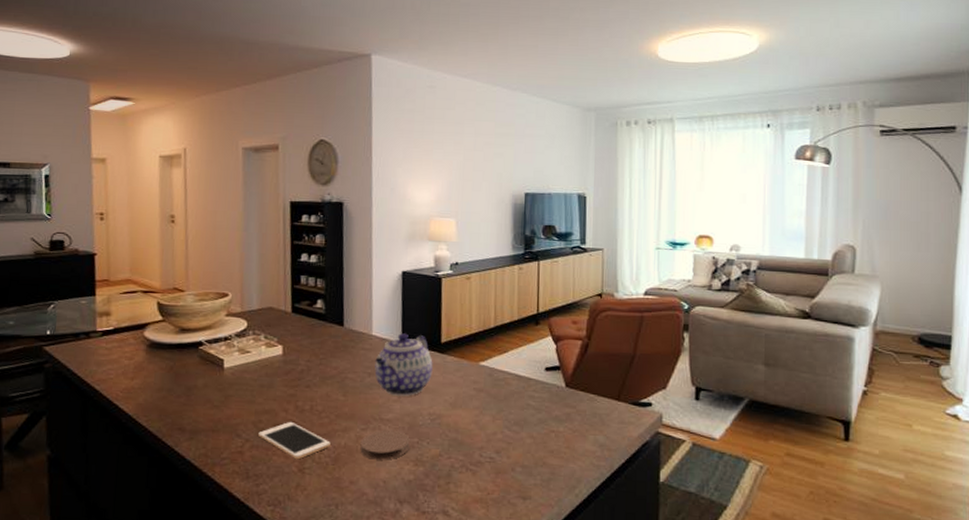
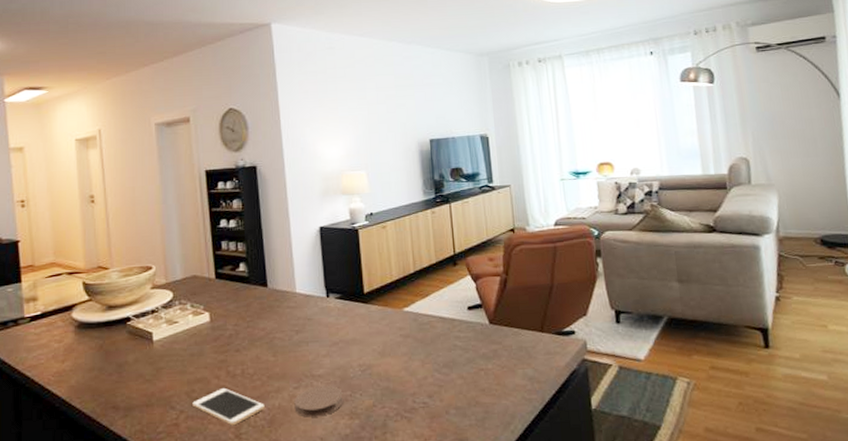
teapot: present [374,333,433,396] -> none [301,287,359,351]

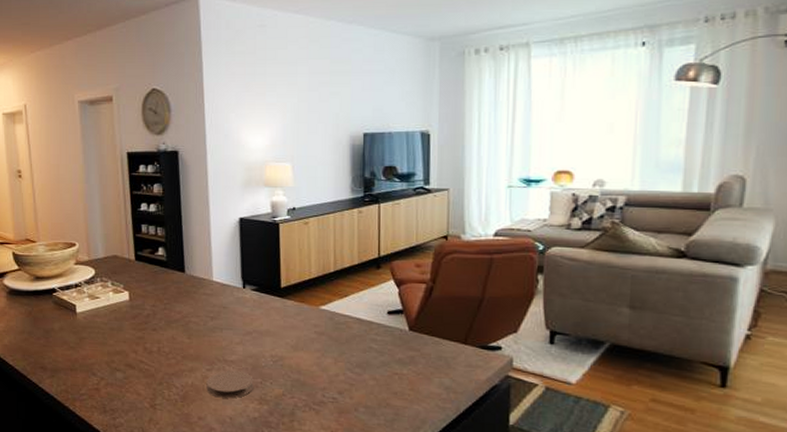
cell phone: present [192,387,265,426] -> none [112,361,178,397]

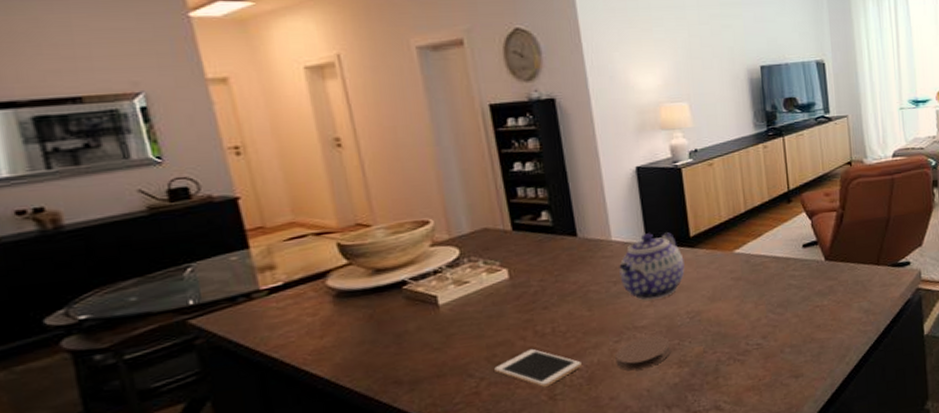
cell phone: none [112,361,178,397] -> present [494,348,582,388]
teapot: none [217,278,273,339] -> present [619,232,685,301]

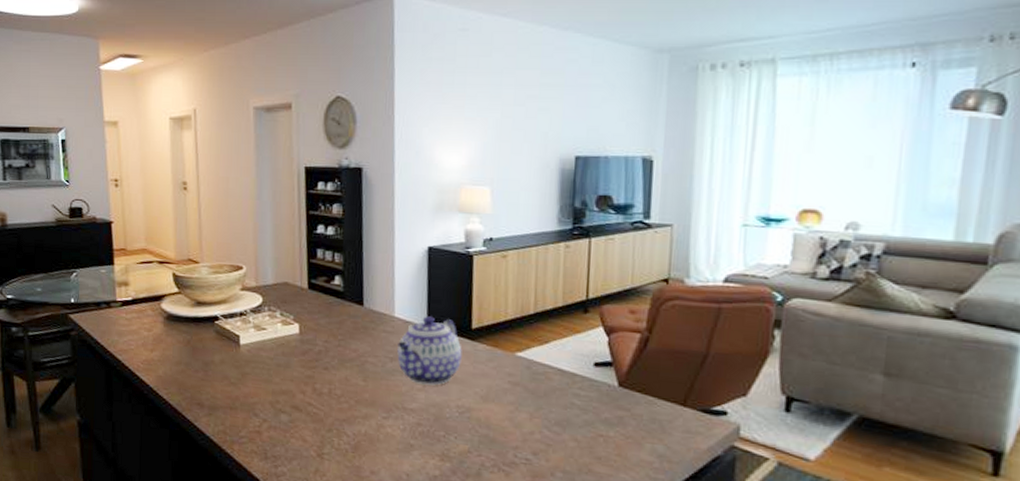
cell phone: present [494,348,582,388] -> none [276,403,350,444]
coaster: present [615,335,671,371] -> none [381,420,436,453]

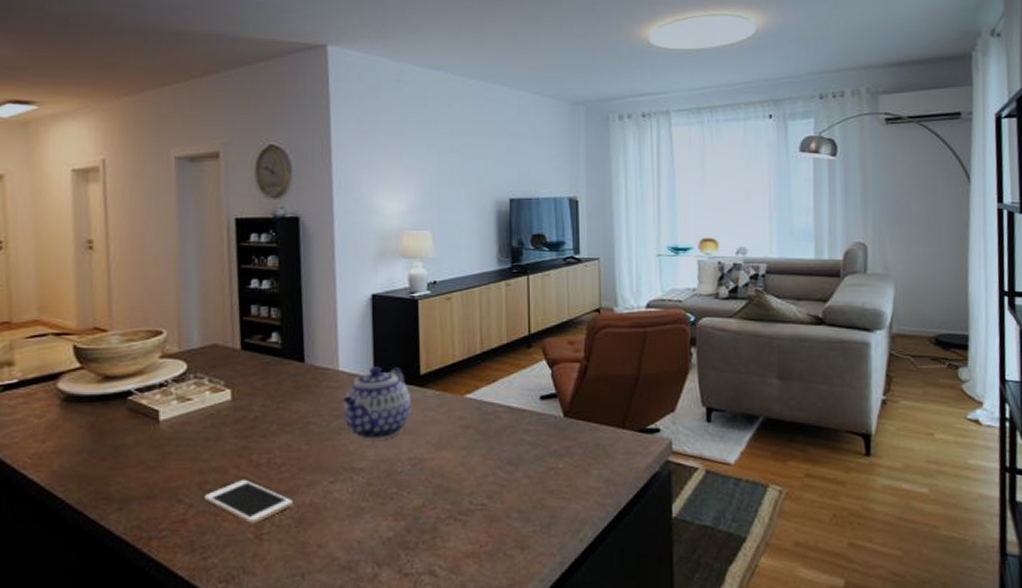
cell phone: none [276,403,350,444] -> present [204,479,293,525]

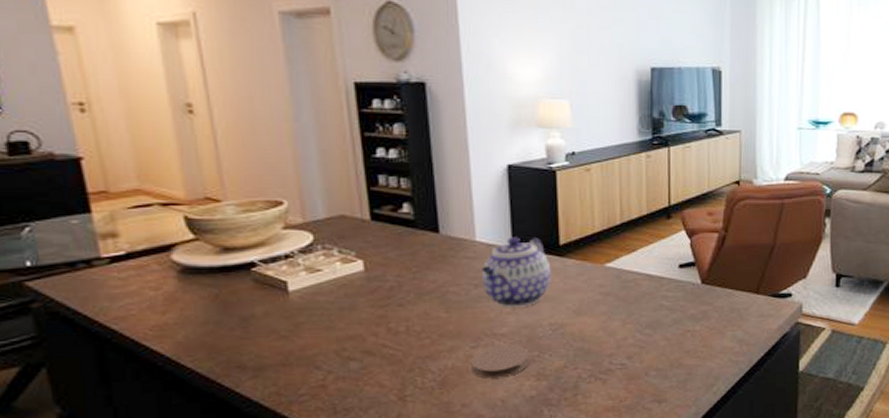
cell phone: present [204,479,293,525] -> none [343,346,435,388]
coaster: none [329,480,387,517] -> present [471,345,529,379]

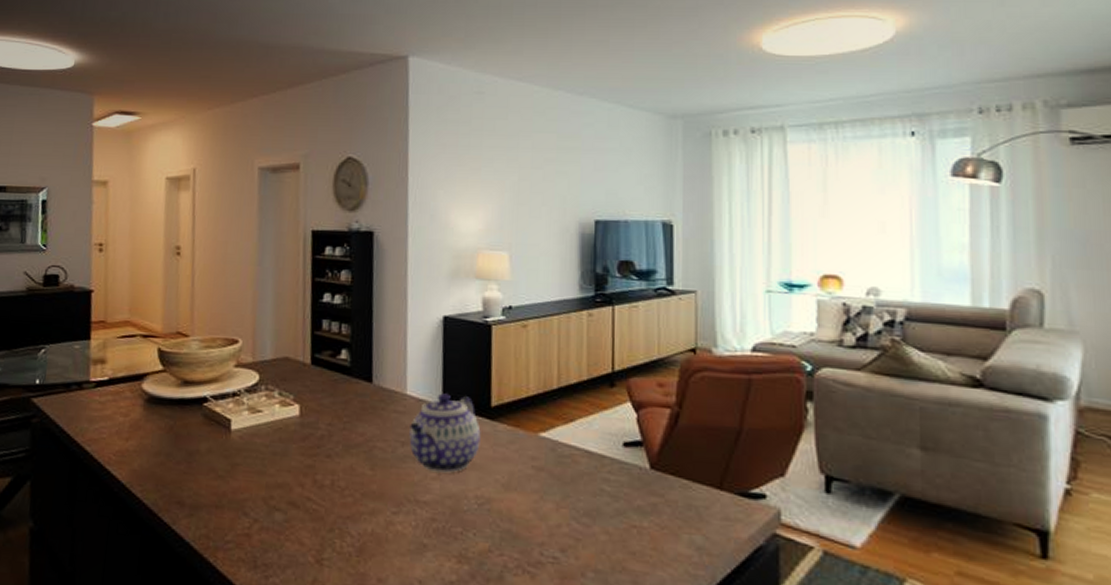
coaster: present [471,345,529,379] -> none [390,514,452,554]

